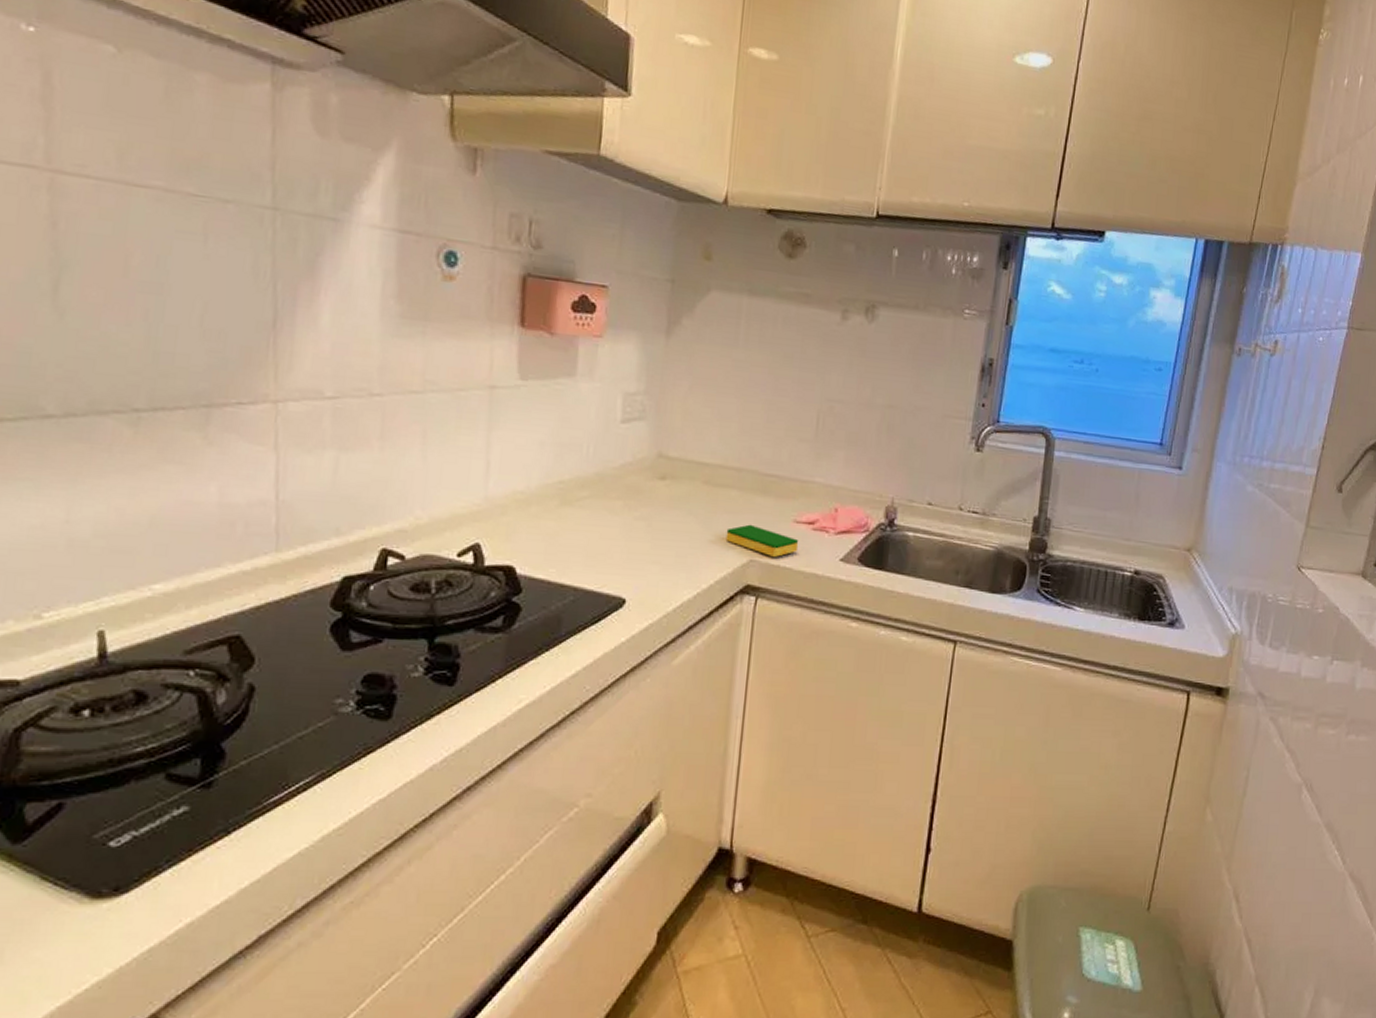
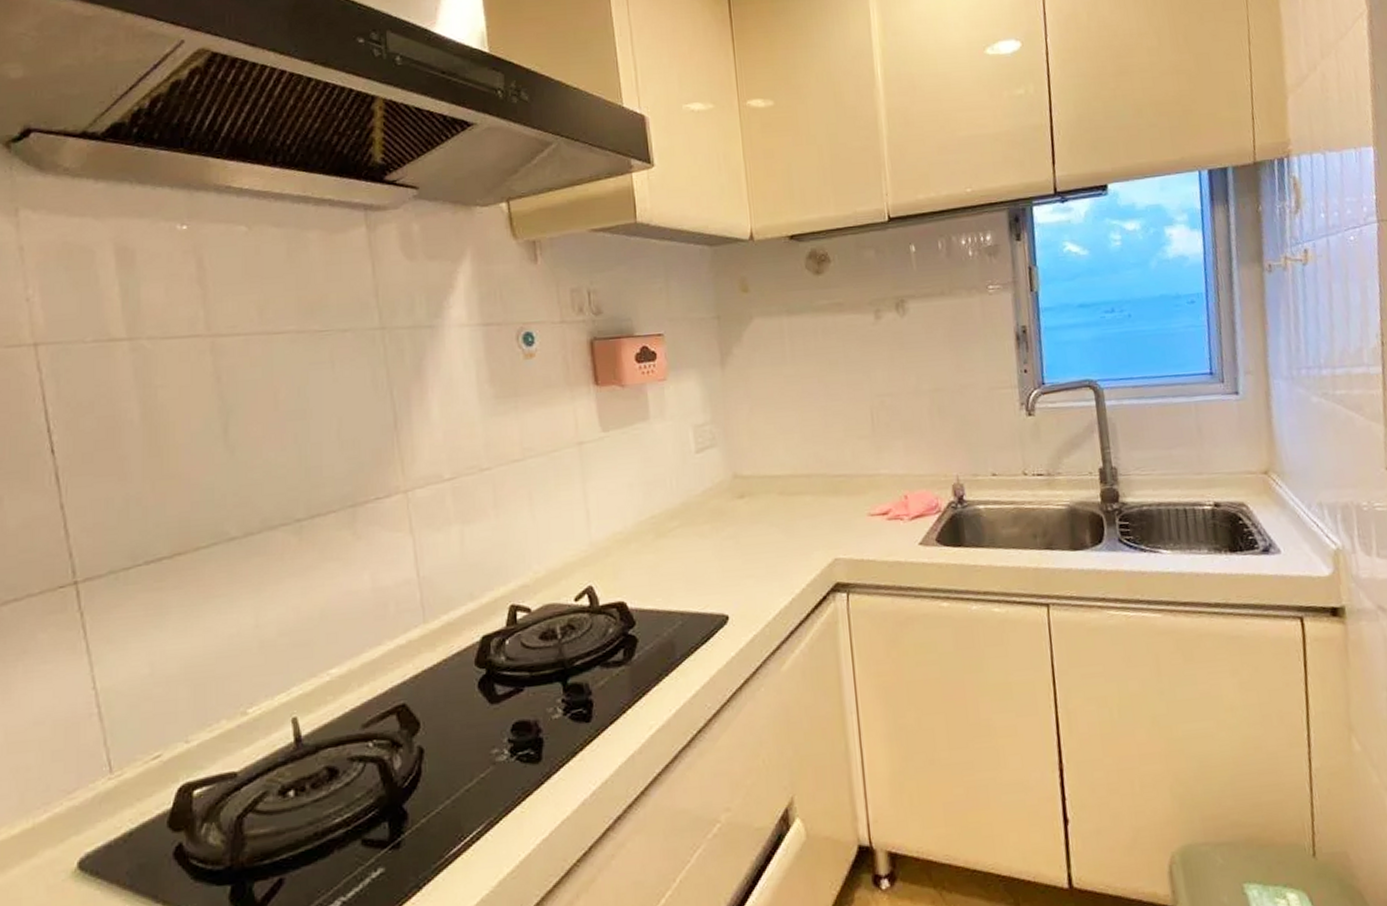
dish sponge: present [725,524,799,557] -> none [808,525,878,552]

